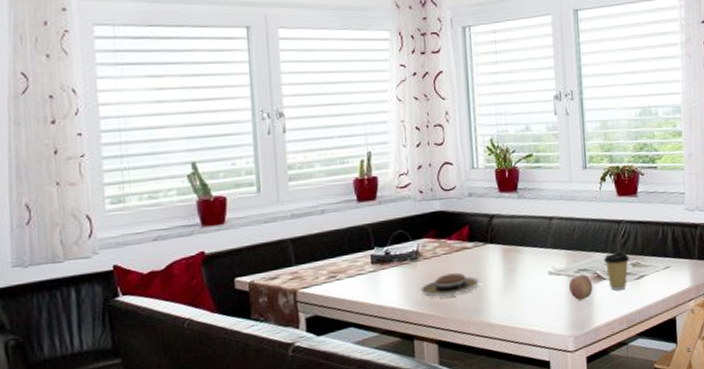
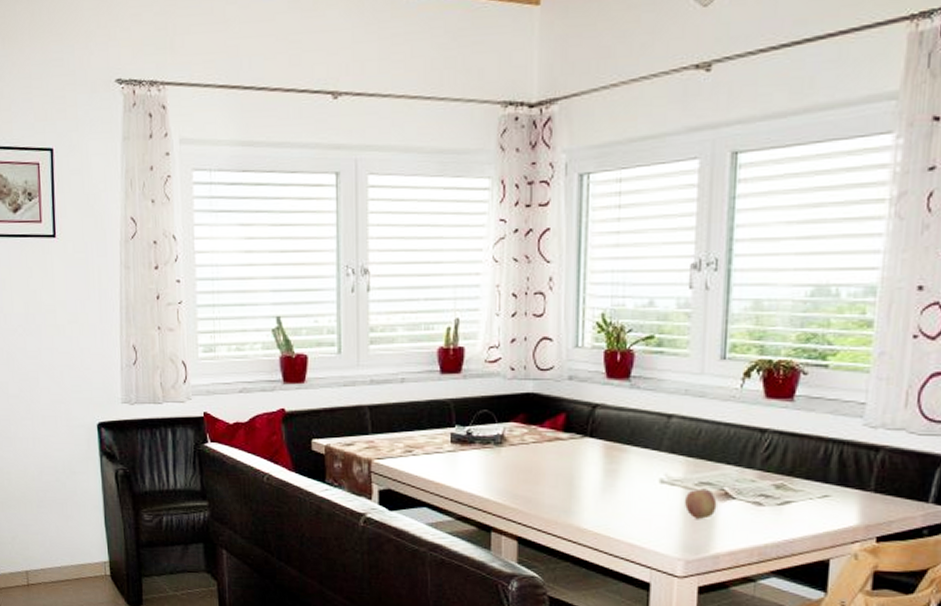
plate: present [419,272,482,298] -> none [501,465,575,490]
coffee cup: present [604,251,630,291] -> none [736,467,772,514]

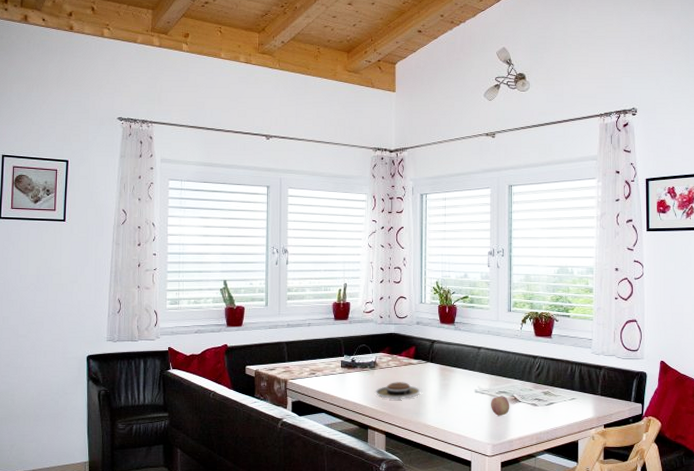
plate: none [501,465,575,490] -> present [375,382,422,399]

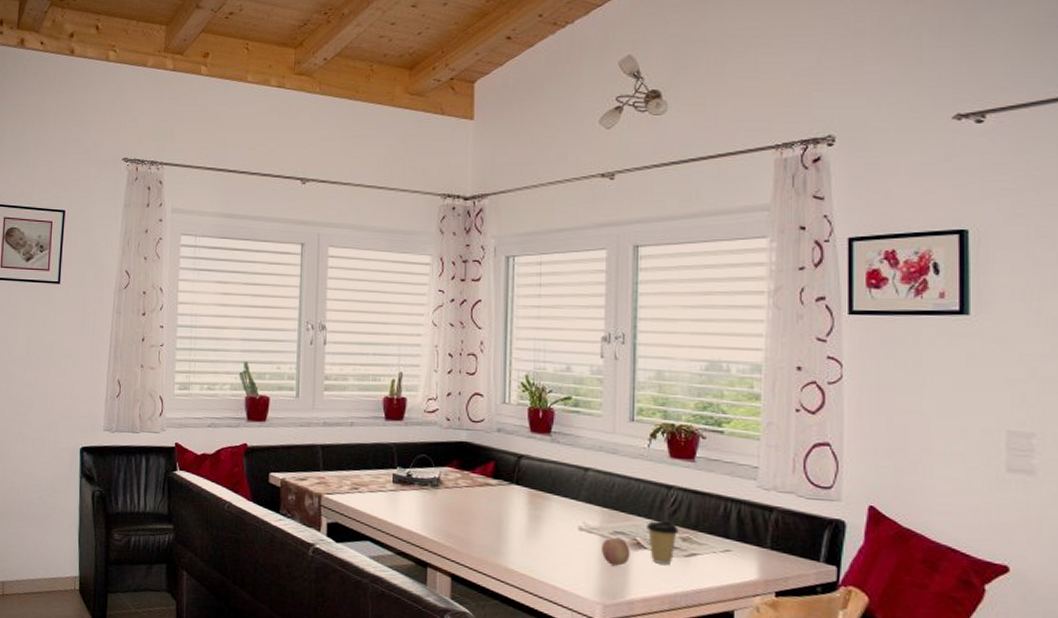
plate: present [375,382,422,399] -> none [437,507,503,532]
coffee cup: none [521,381,542,412] -> present [647,520,679,565]

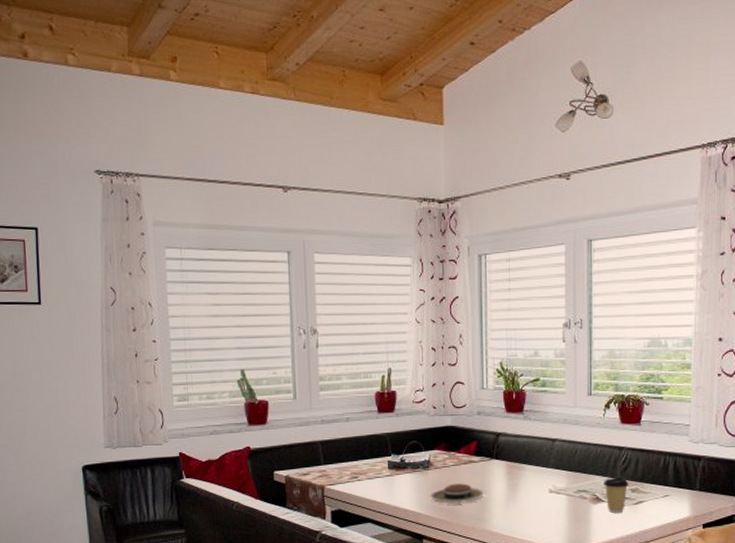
plate: none [437,507,503,532] -> present [429,483,486,504]
fruit: present [600,537,630,566] -> none [567,495,591,519]

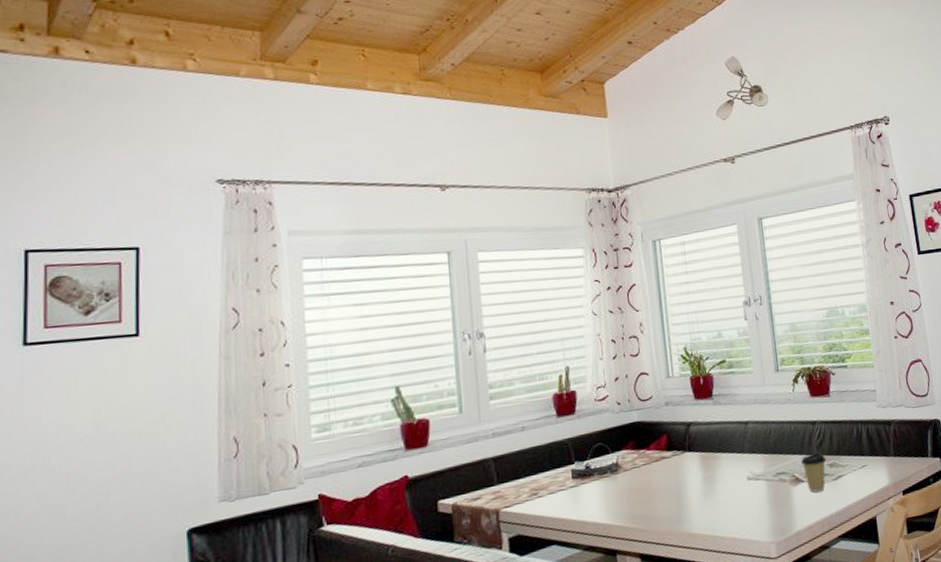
plate: present [429,483,486,504] -> none [620,483,682,510]

